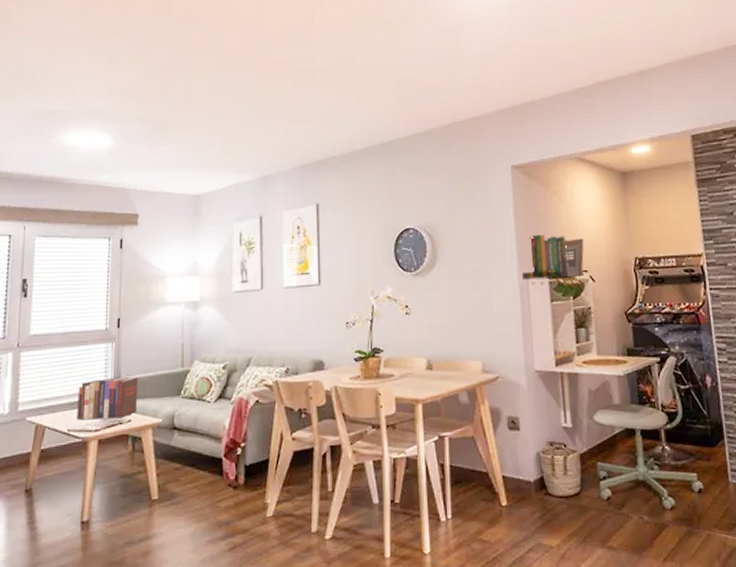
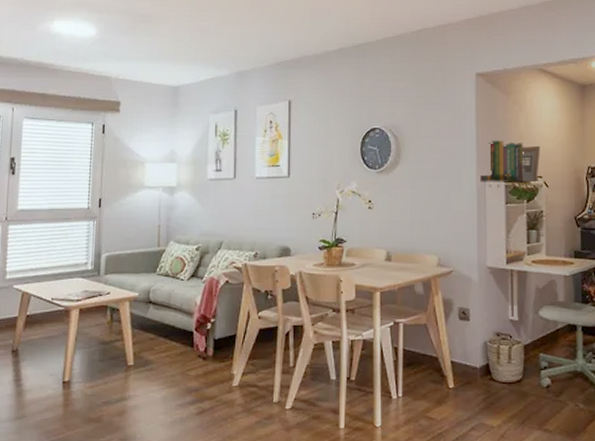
books: present [77,376,139,420] -> none [60,252,118,291]

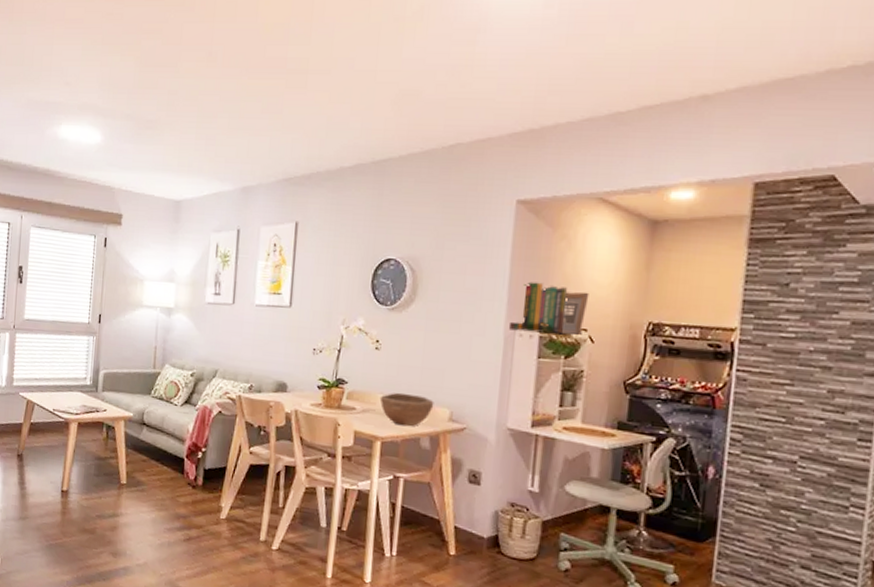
bowl: none [376,245,424,276] -> present [379,392,434,427]

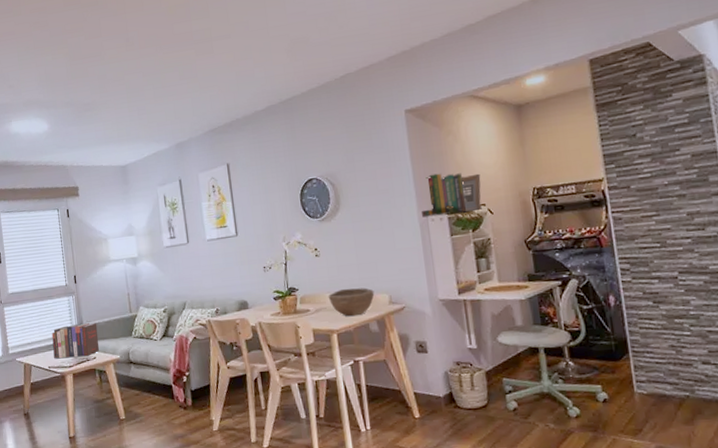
books: none [61,368,115,407] -> present [51,323,99,359]

